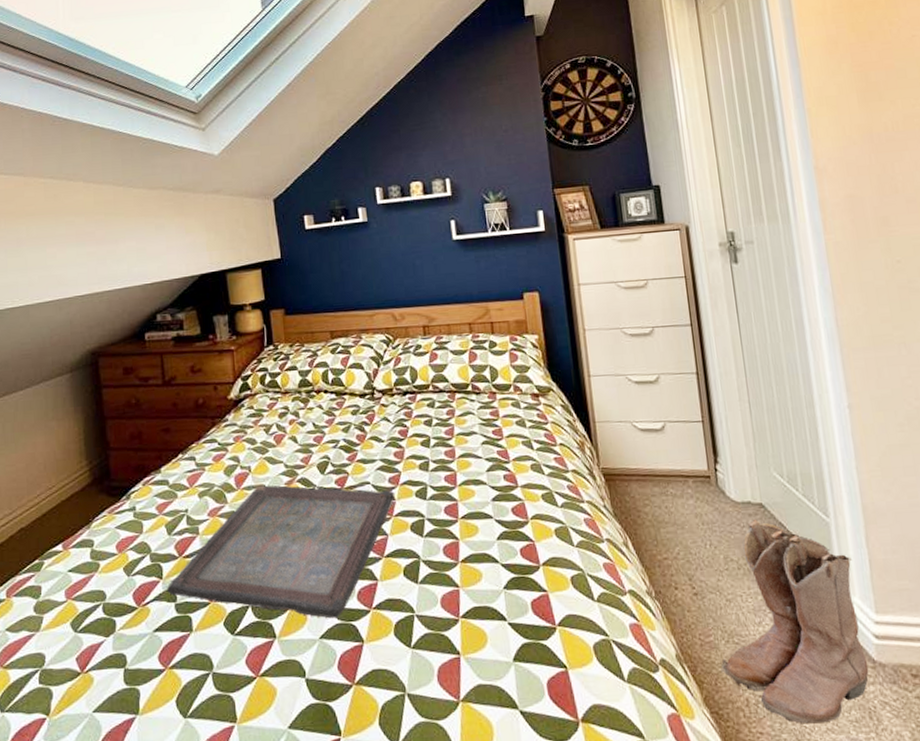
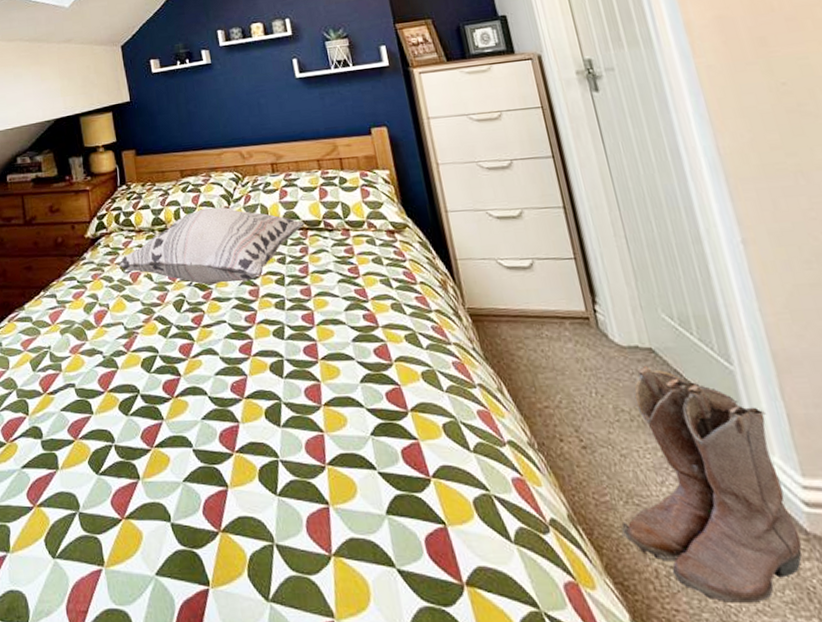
serving tray: present [166,485,396,619] -> none [32,323,253,461]
decorative pillow: none [261,369,453,447] -> present [117,207,305,285]

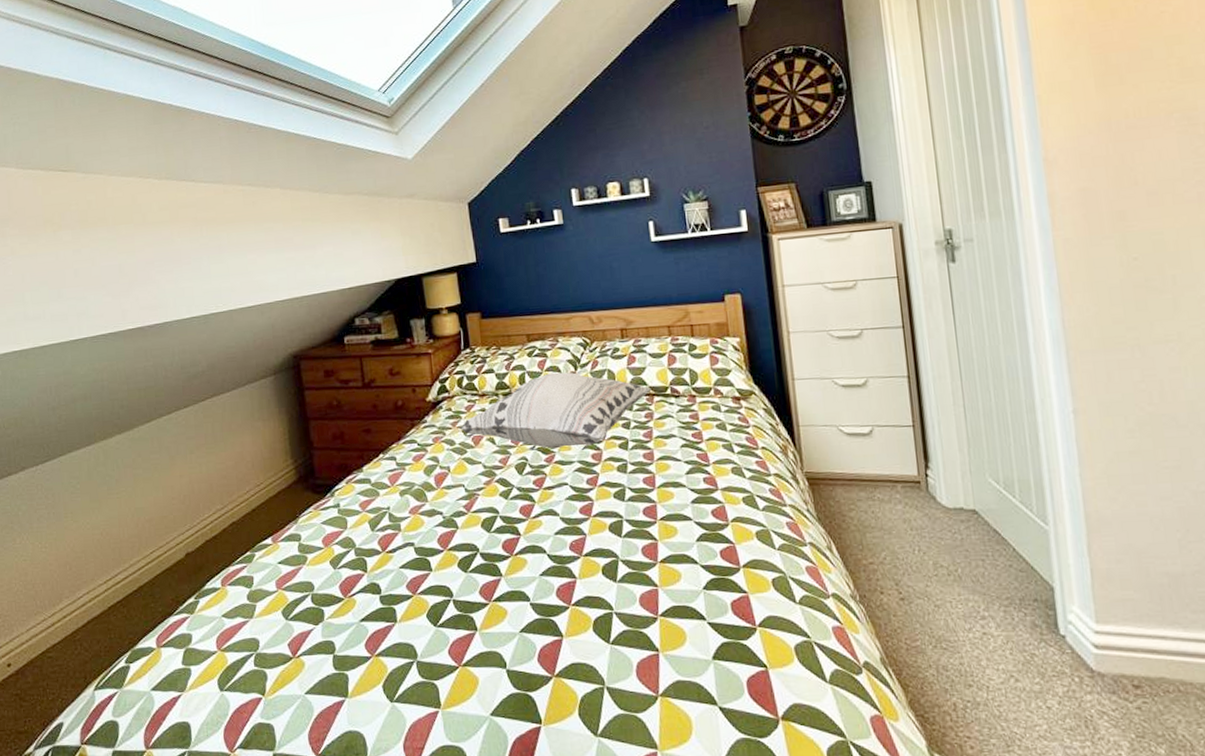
boots: present [621,365,802,603] -> none [927,525,1087,730]

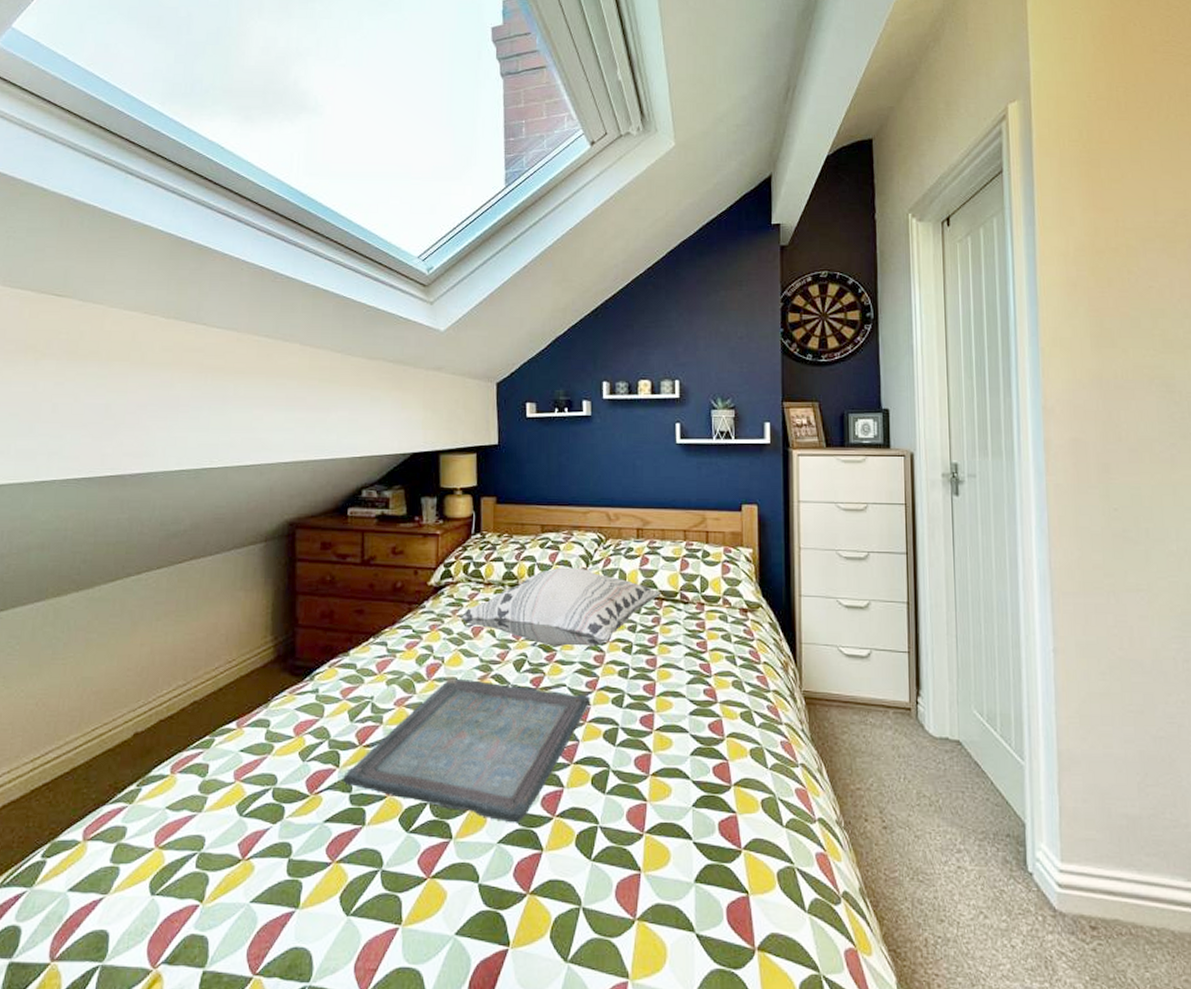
serving tray: none [371,485,594,614] -> present [342,678,591,823]

